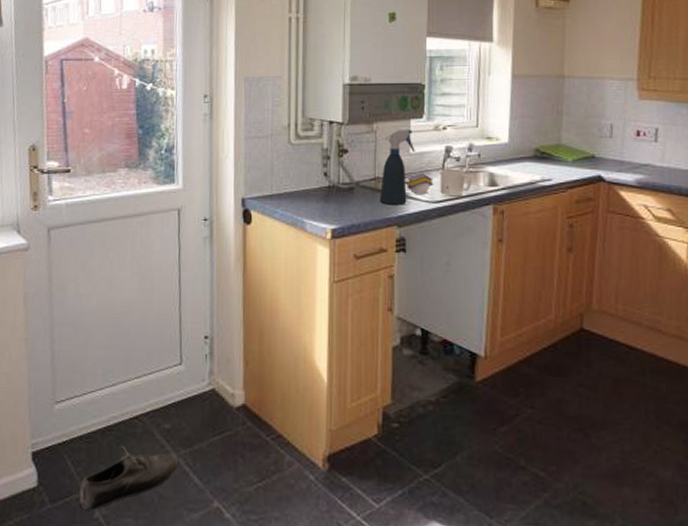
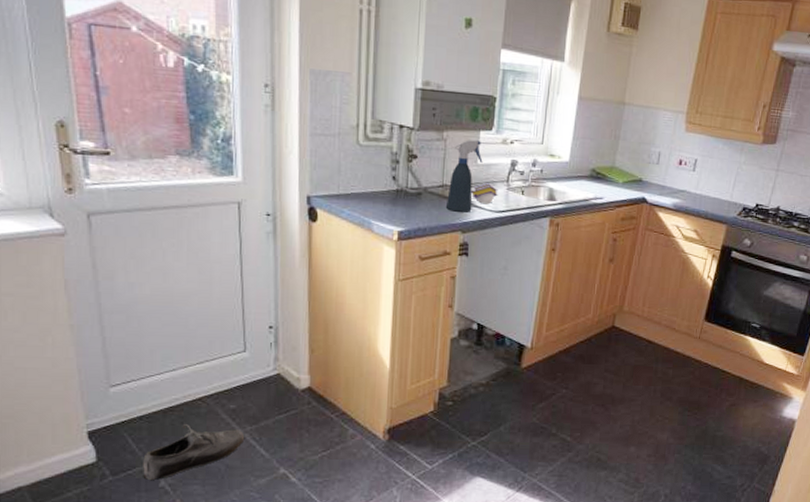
mug: present [439,168,471,197] -> none [503,181,533,208]

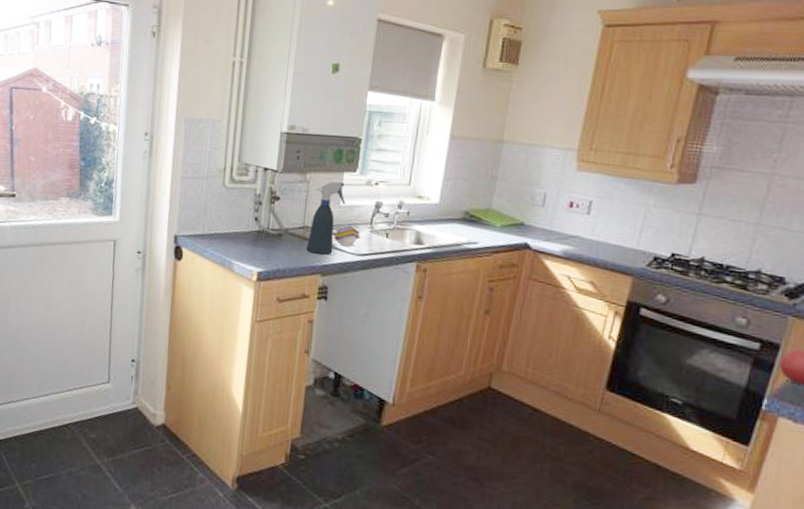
shoe: present [143,423,245,481] -> none [12,448,102,501]

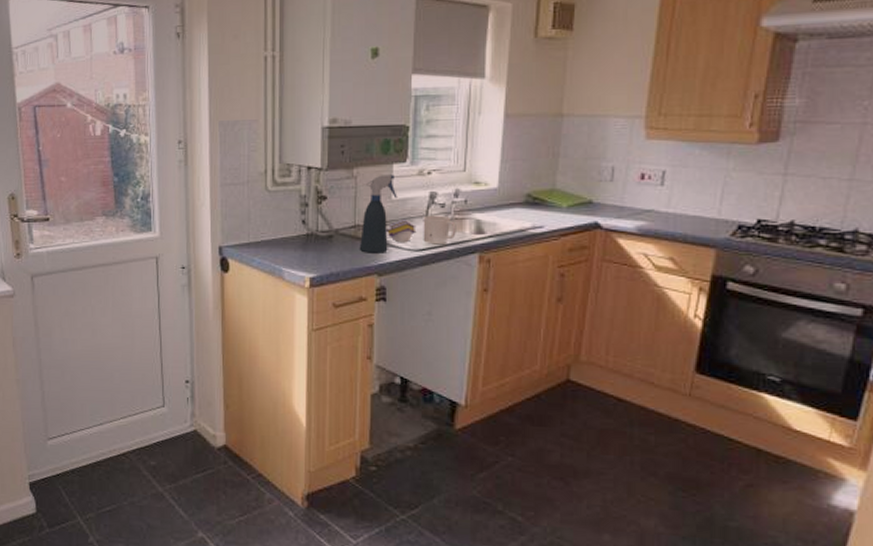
mug: none [366,223,398,252] -> present [423,215,456,245]

